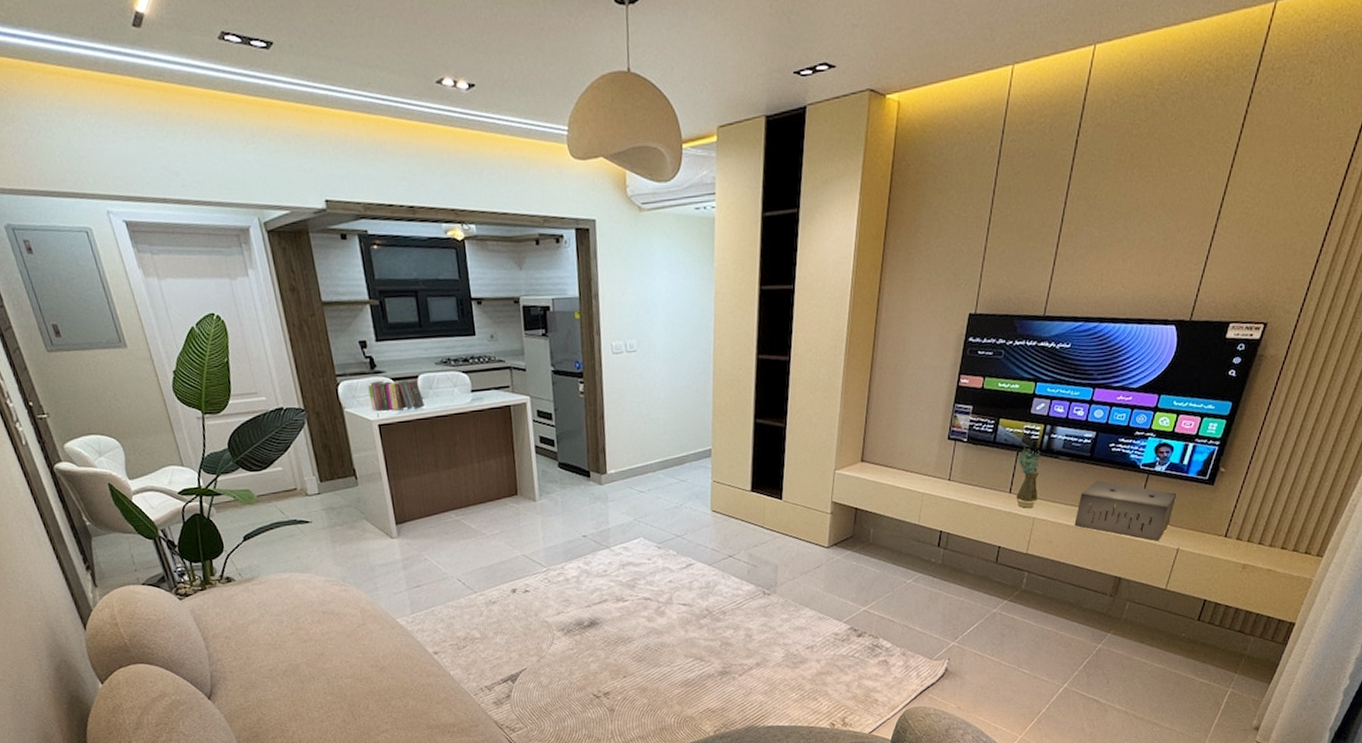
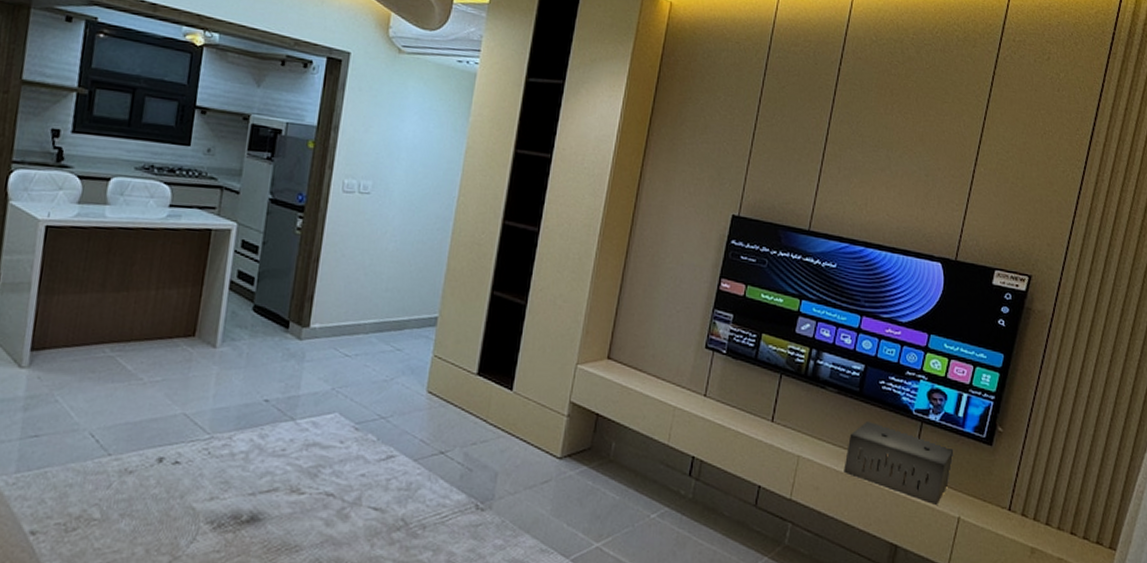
books: present [368,380,425,411] -> none [42,175,110,216]
vase: present [1016,446,1041,508] -> none [779,369,806,443]

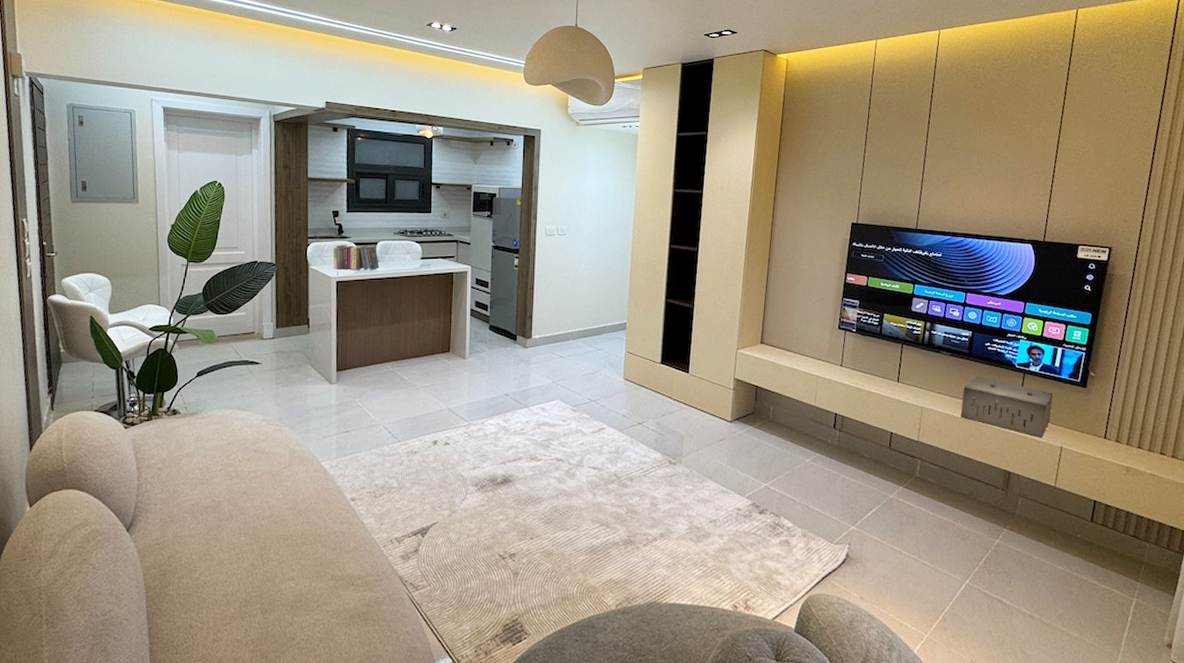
books: none [42,175,110,216] -> present [333,244,379,271]

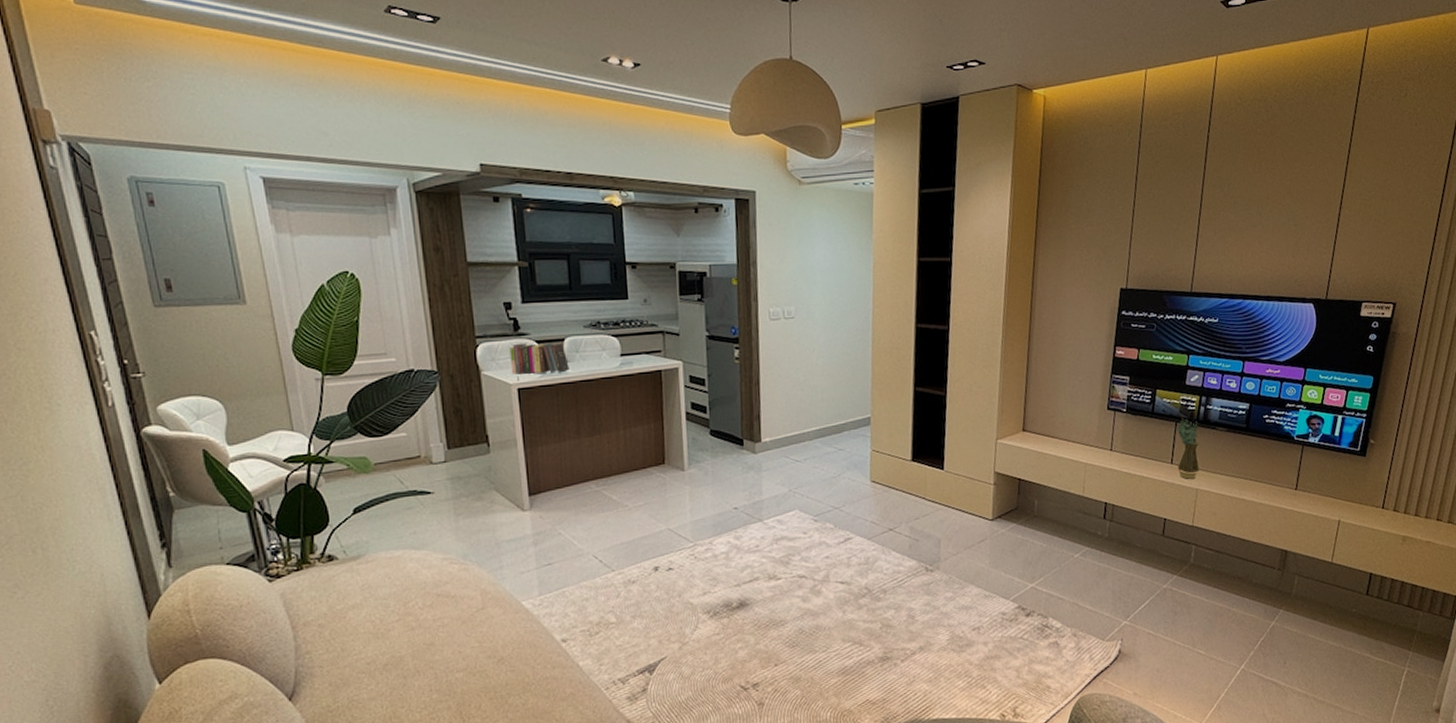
vase: none [902,340,925,397] -> present [1176,417,1201,479]
speaker: present [960,376,1055,438] -> none [1237,451,1334,513]

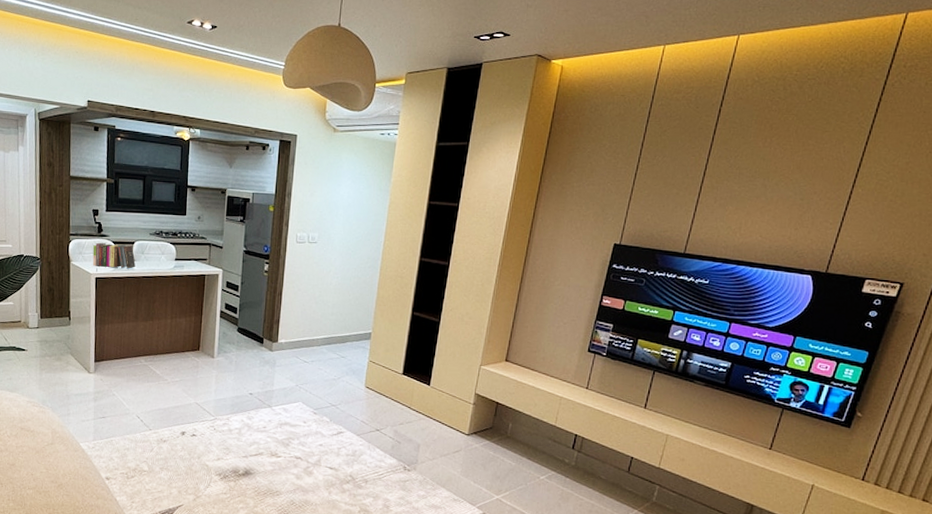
vase: present [1176,417,1201,479] -> none [651,367,676,425]

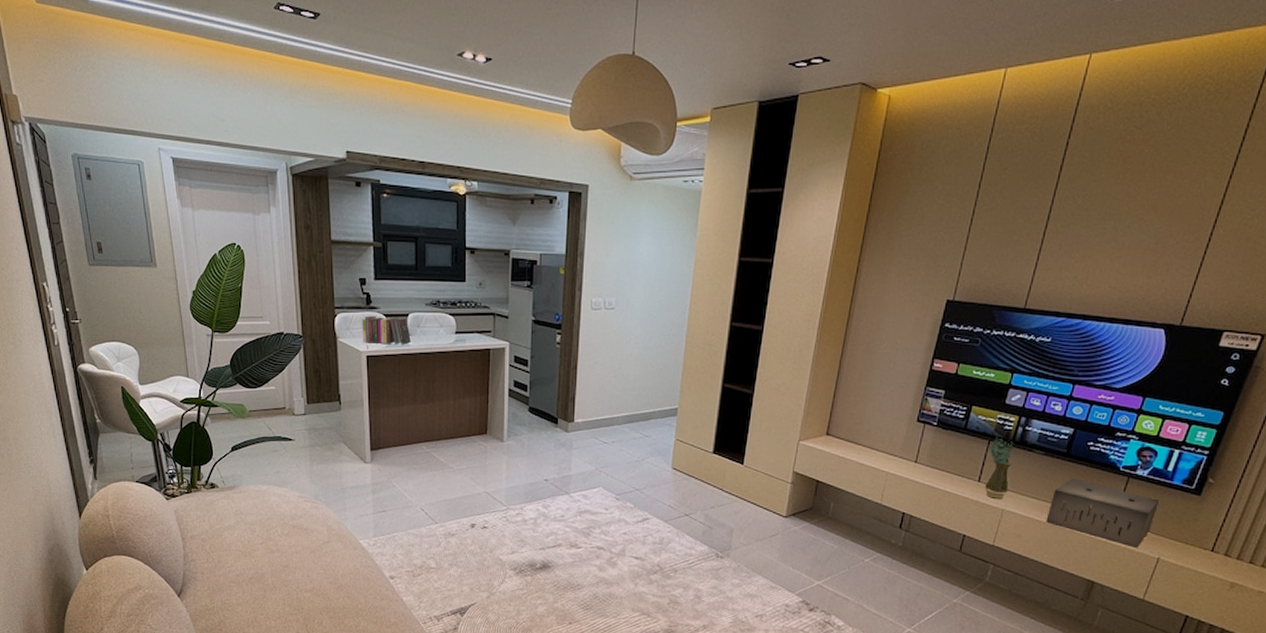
vase: none [651,367,676,425] -> present [985,436,1013,499]
speaker: none [707,408,814,474] -> present [1046,479,1161,548]

